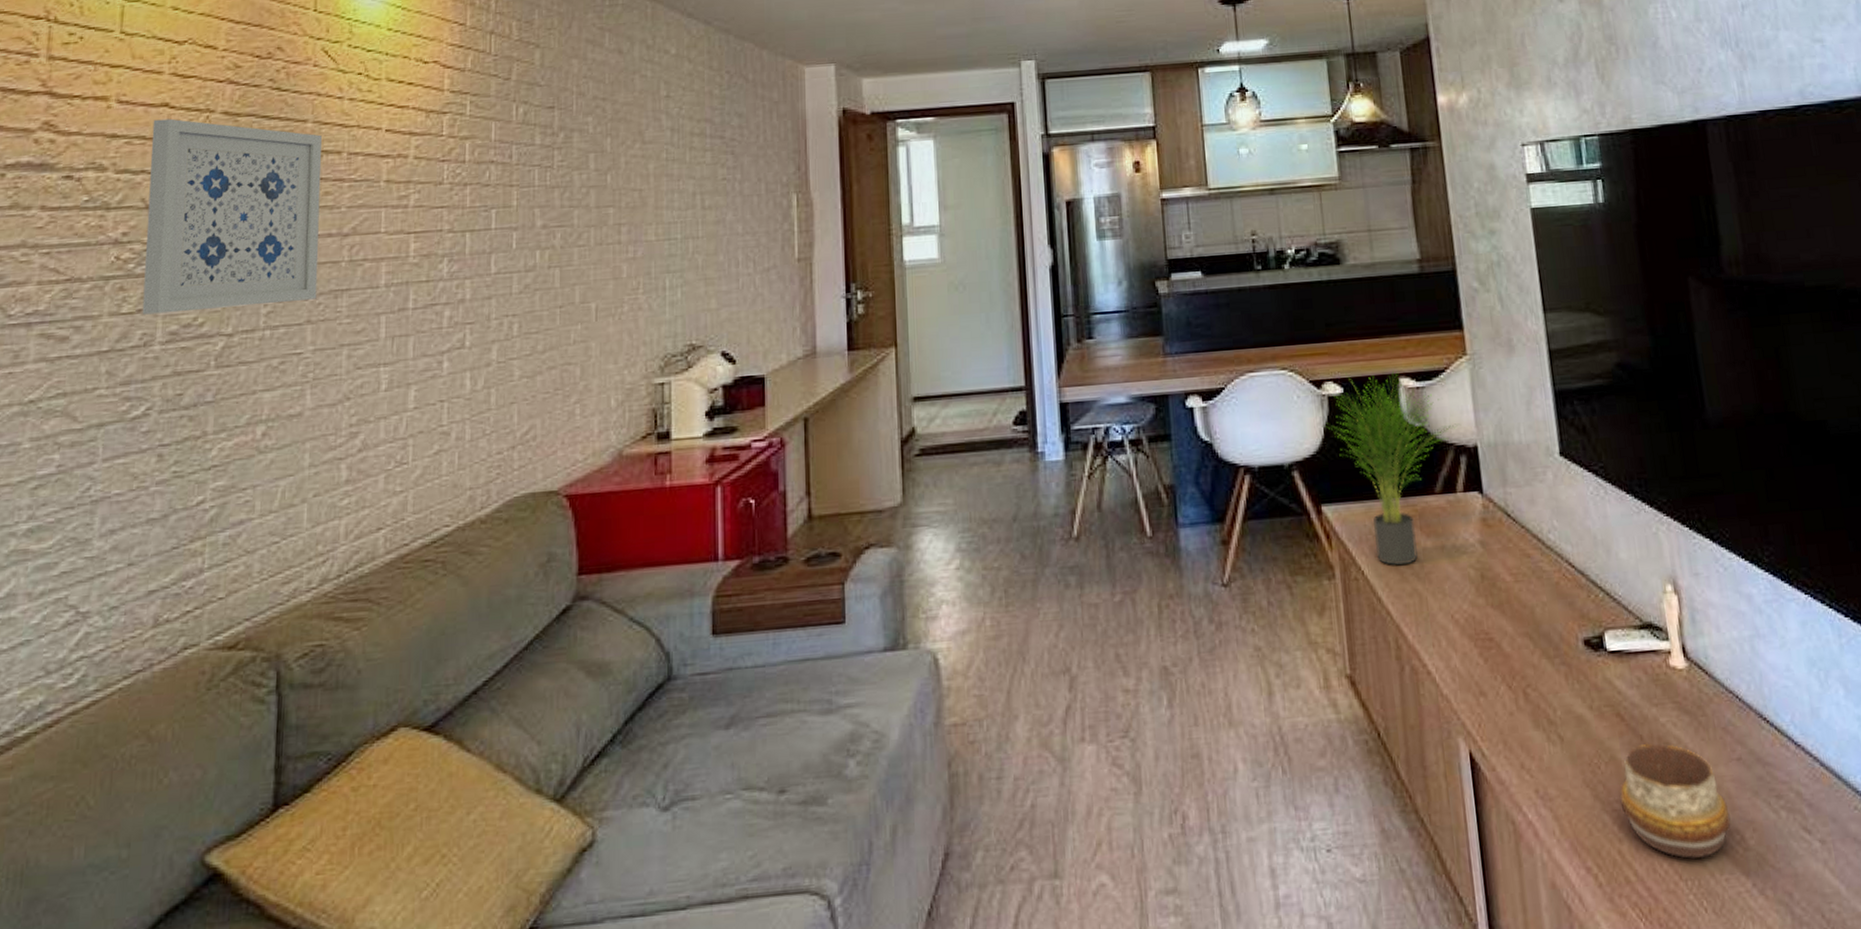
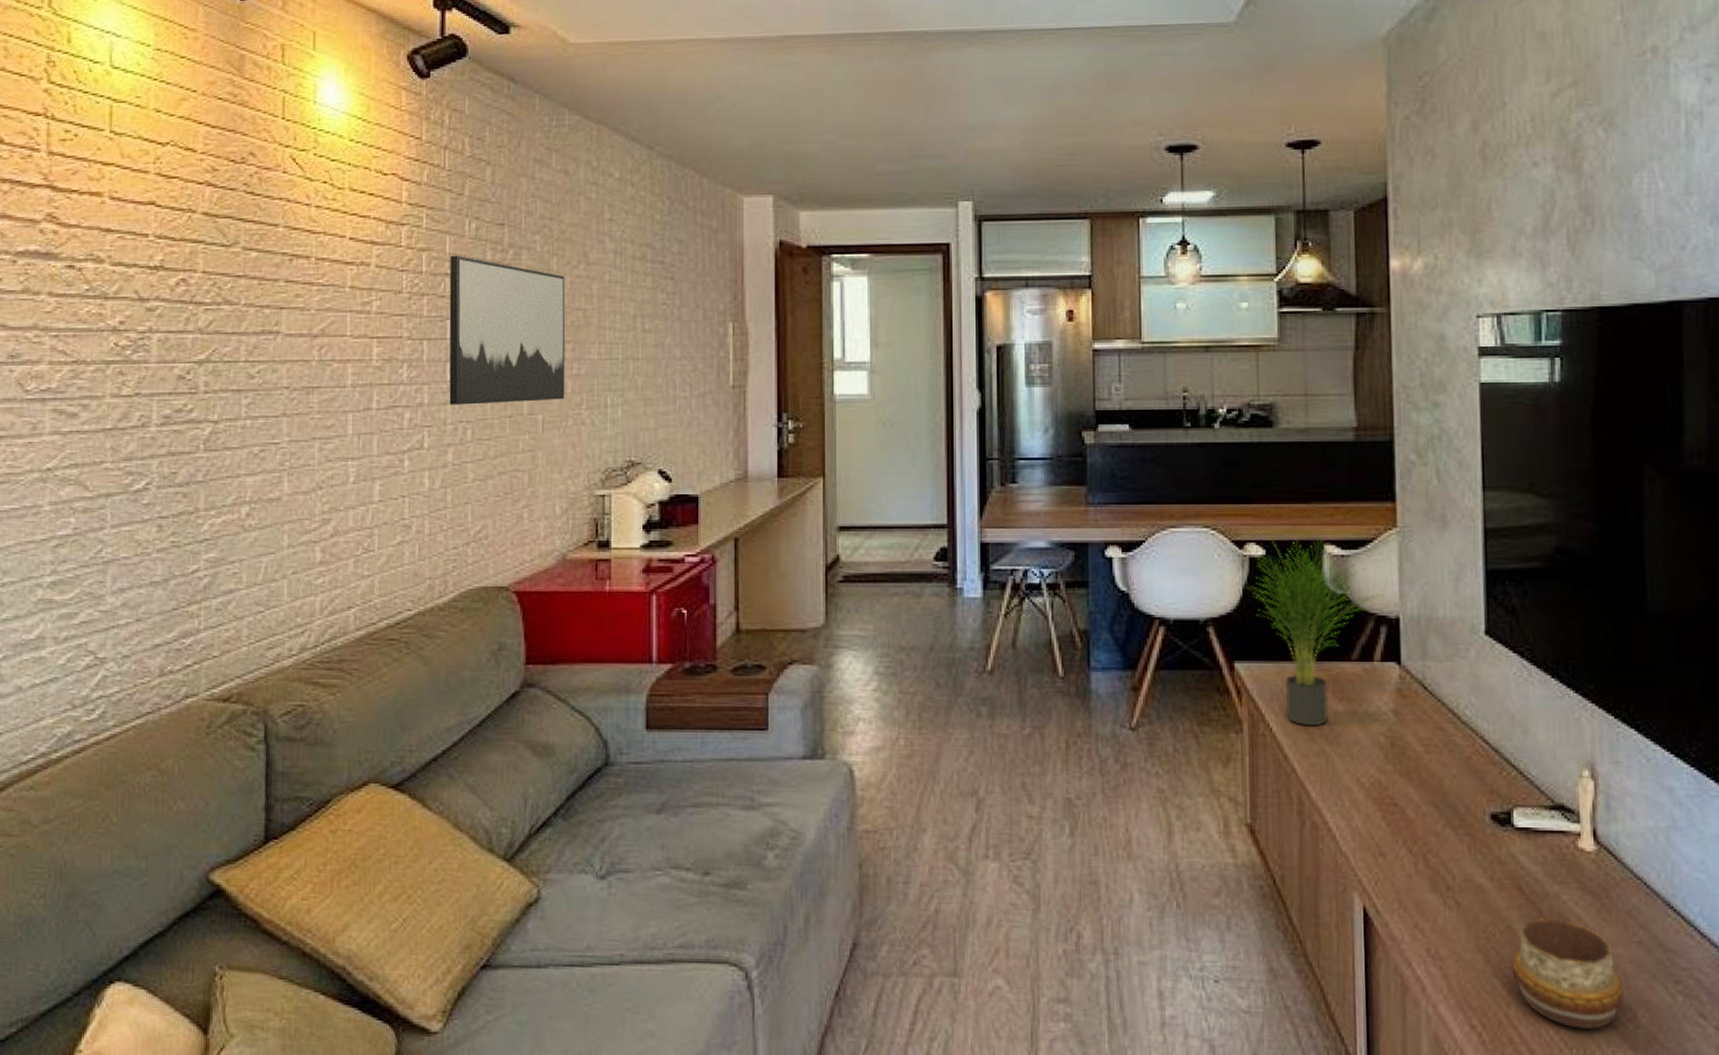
wall art: present [142,118,322,315] -> none [139,216,293,398]
wall art: none [494,141,620,299] -> present [449,255,565,405]

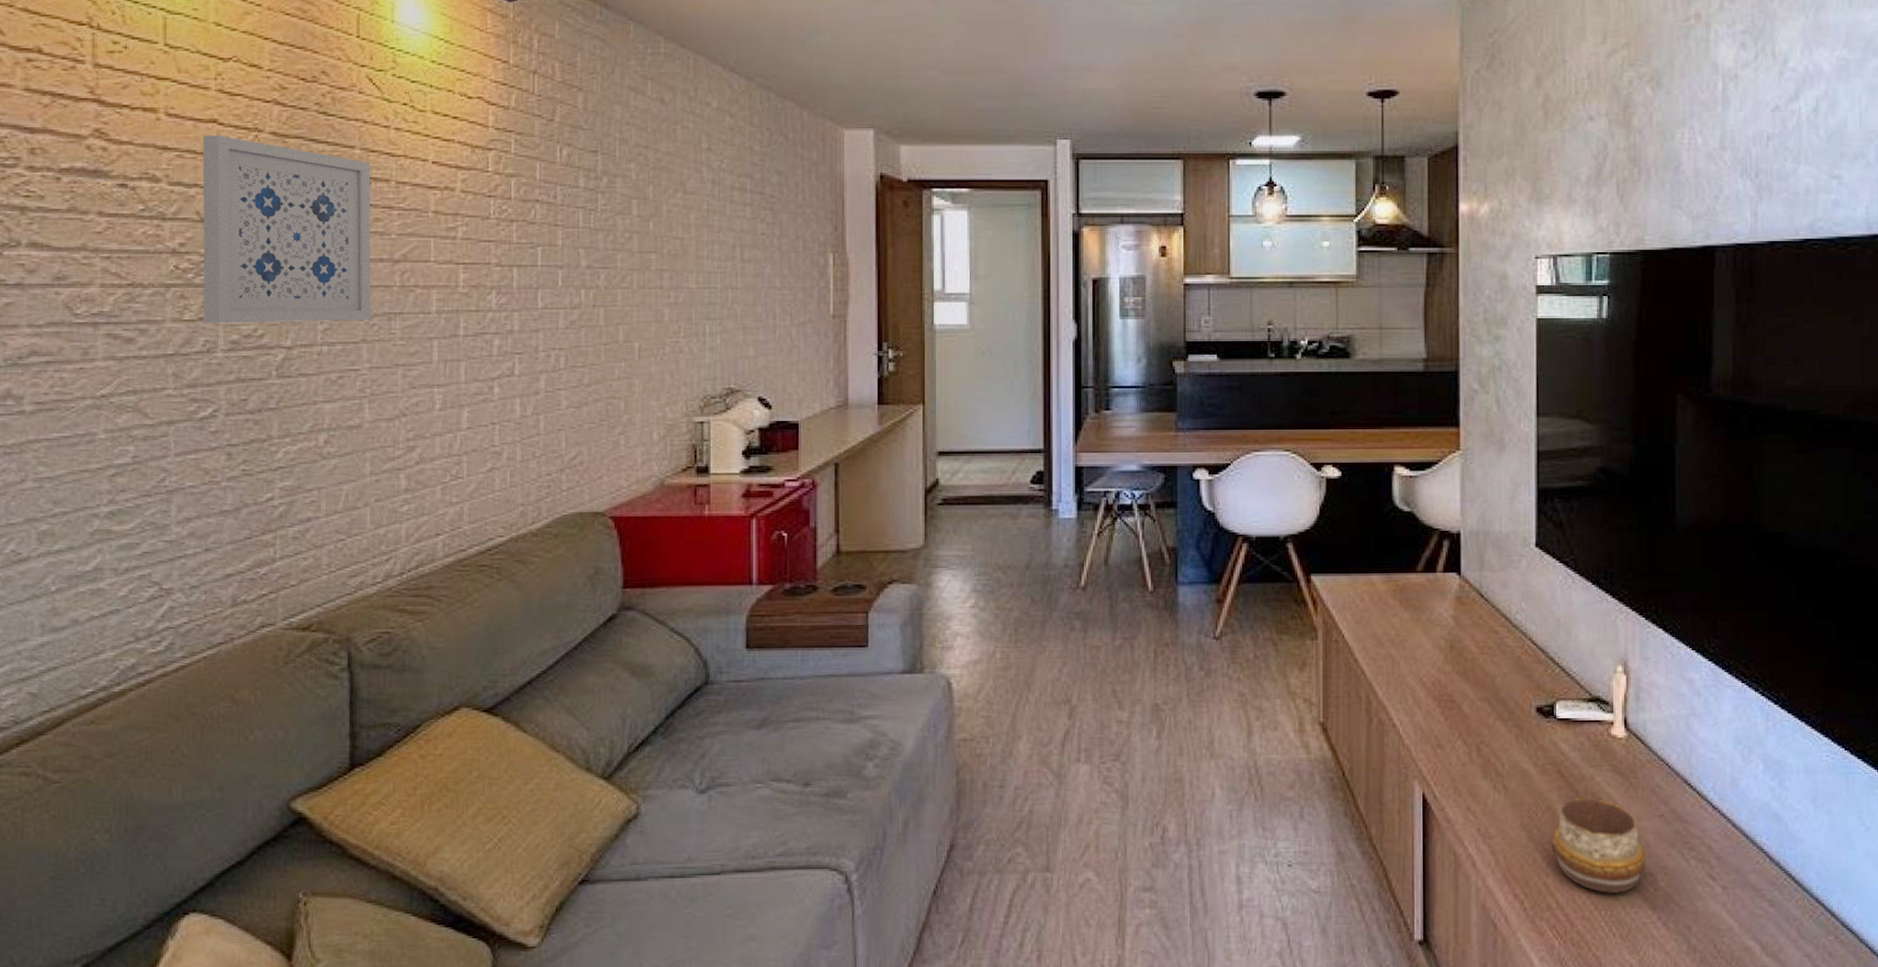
wall art: none [139,216,293,398] -> present [202,135,371,323]
wall art: present [449,255,565,405] -> none [540,181,662,332]
potted plant: present [1242,531,1383,727] -> none [1319,454,1446,633]

